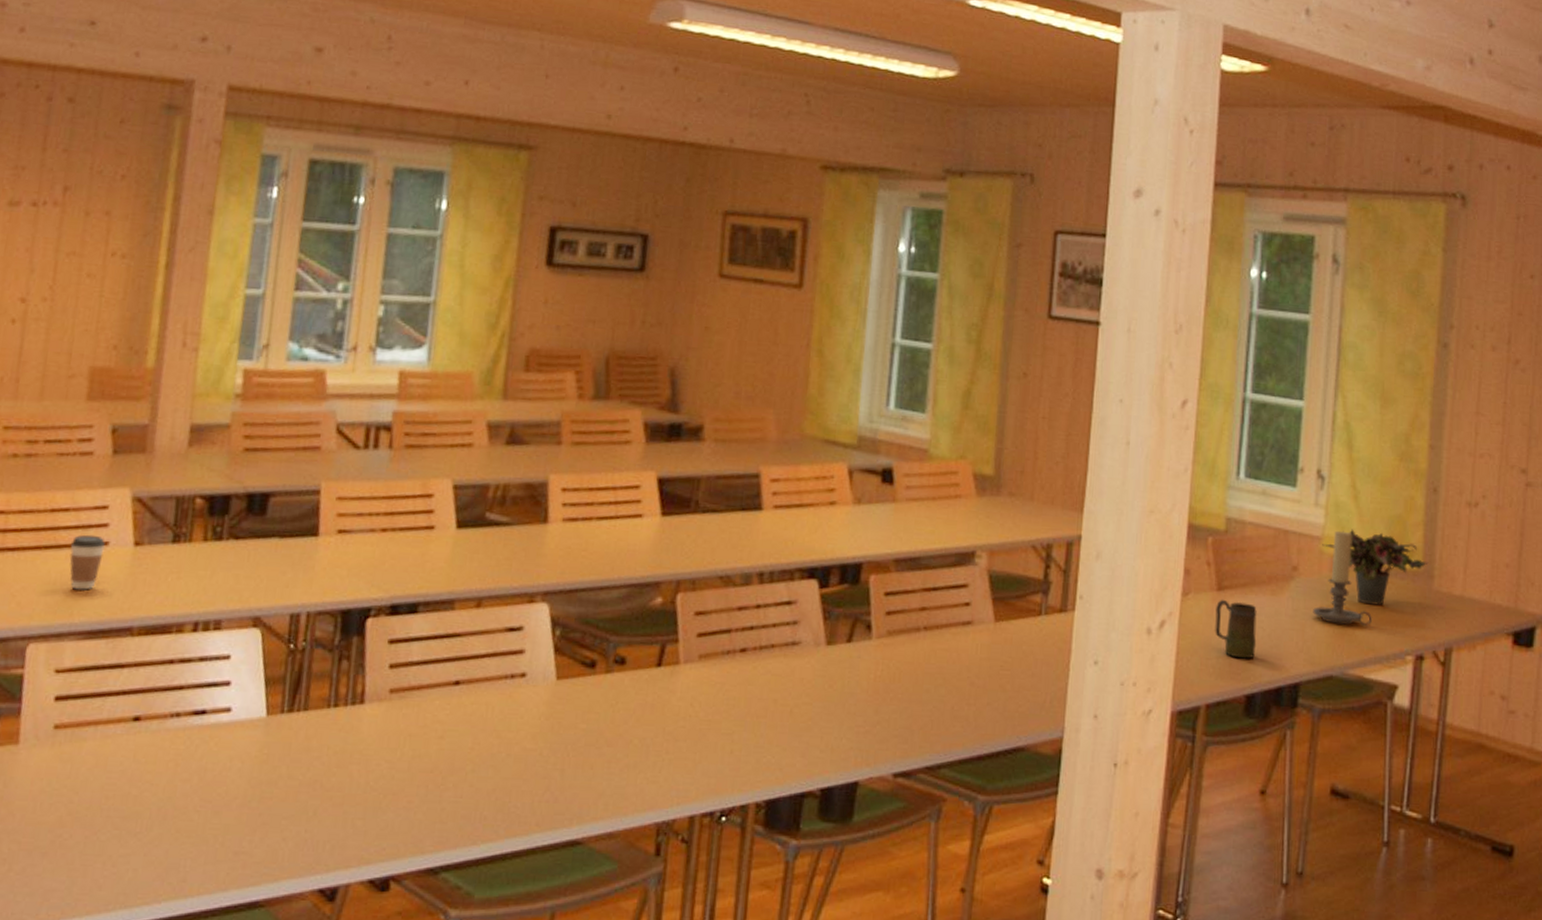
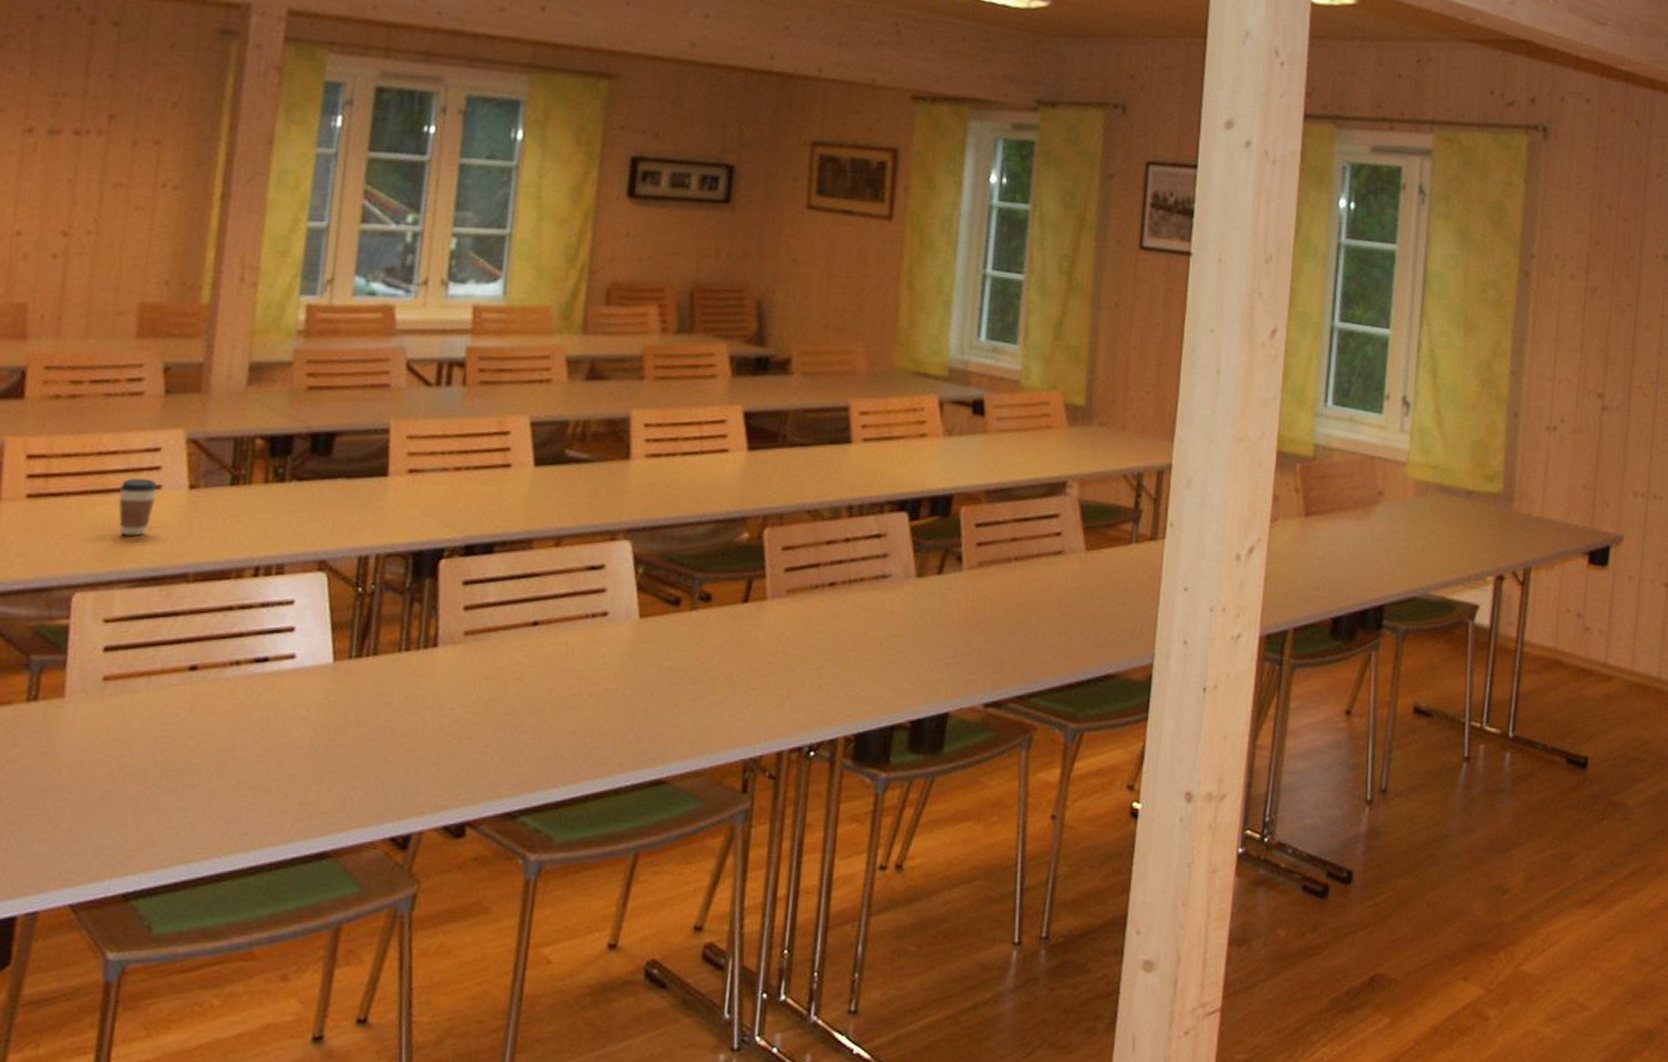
mug: present [1215,599,1257,659] -> none [1302,524,1344,583]
candle holder: present [1313,530,1372,626] -> none [1398,455,1454,548]
potted plant: present [1322,529,1429,605] -> none [1407,454,1509,528]

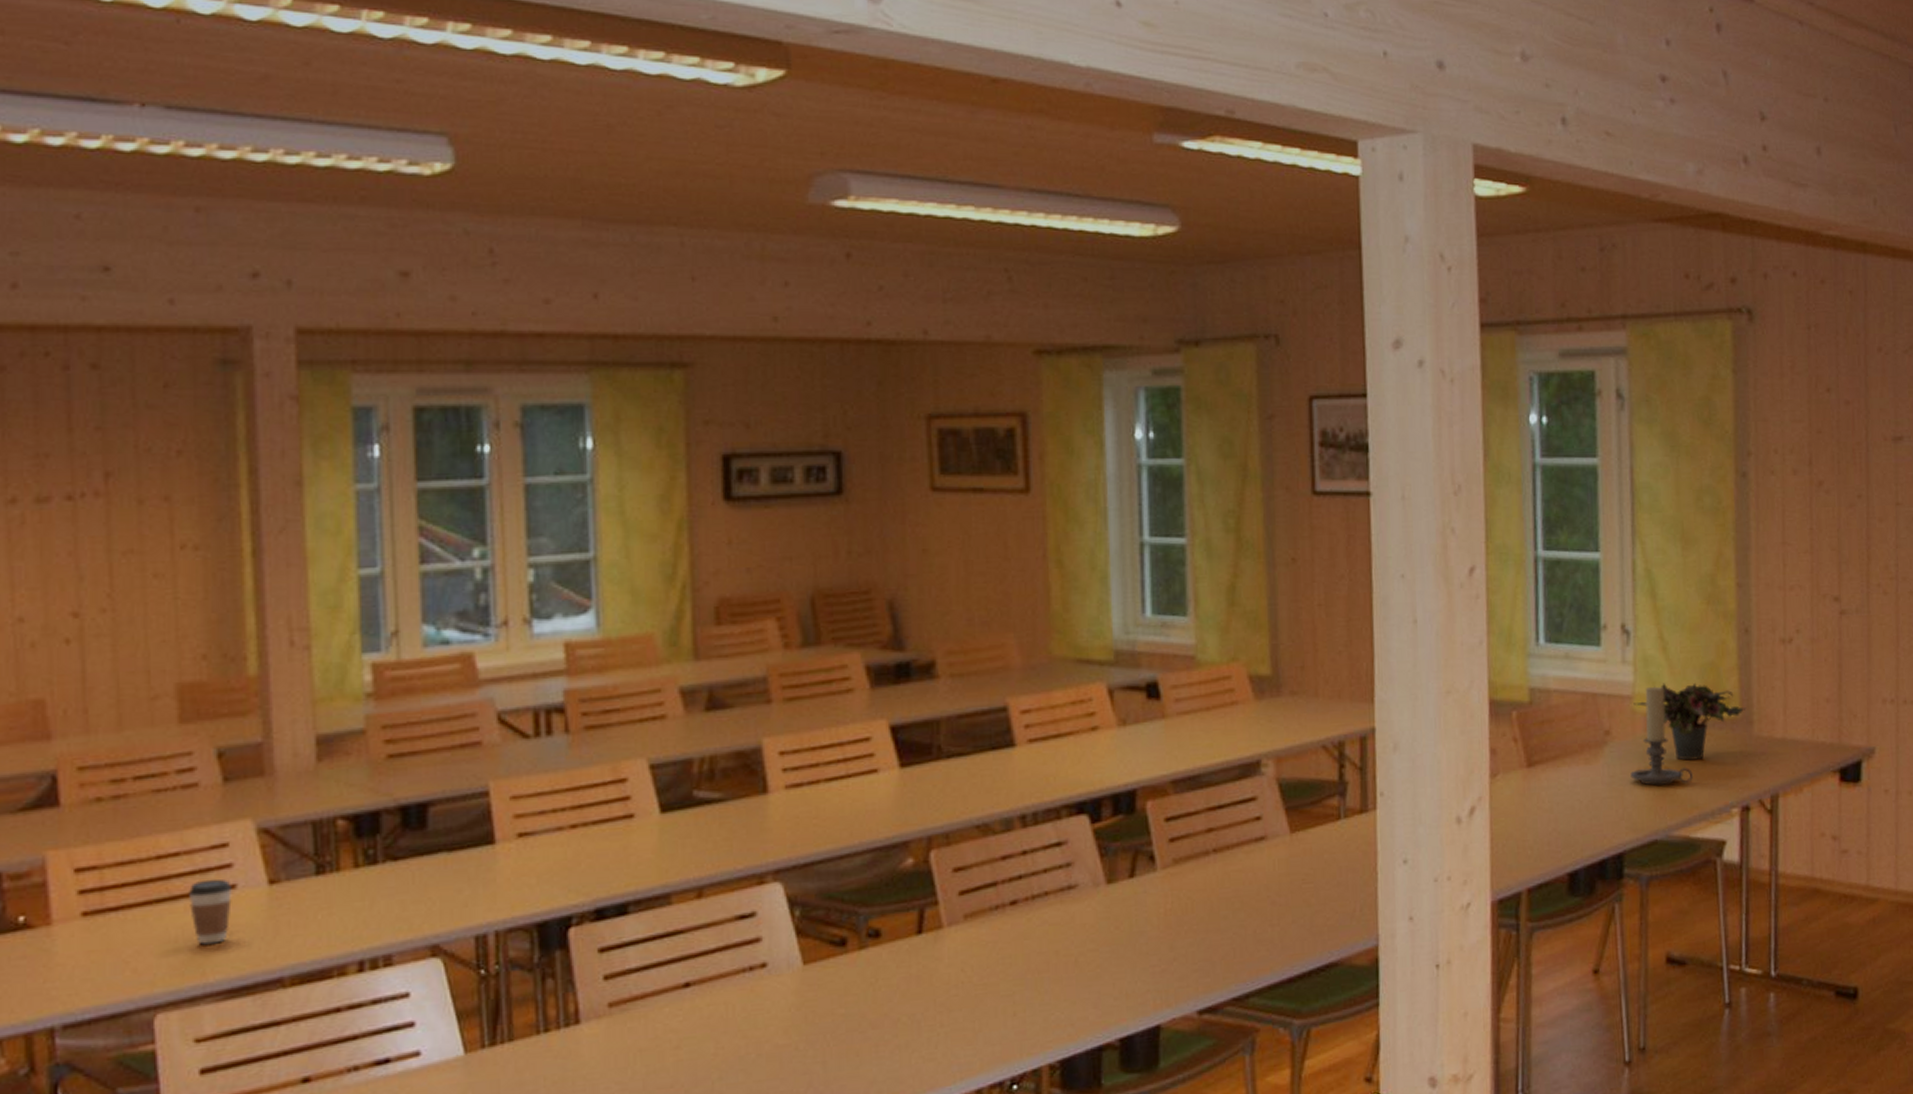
candle holder: none [1398,455,1454,548] -> present [1630,686,1693,786]
potted plant: none [1407,454,1509,528] -> present [1633,682,1747,761]

